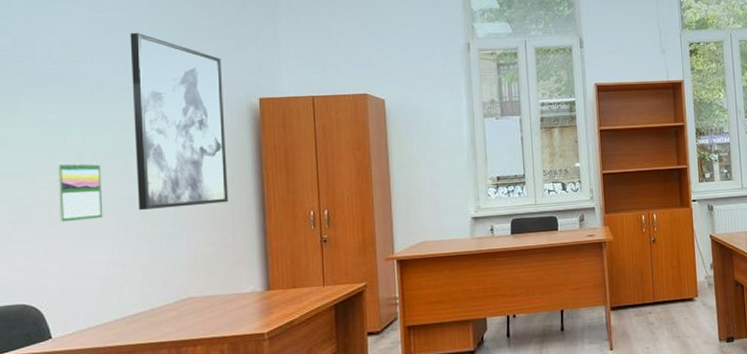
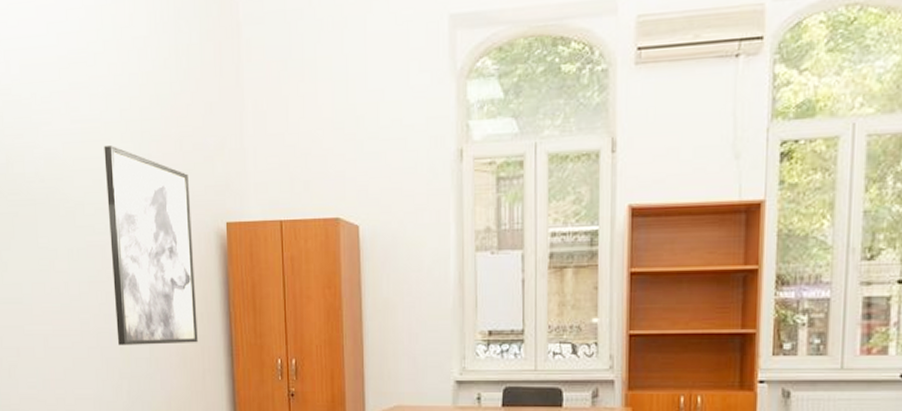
calendar: present [58,161,103,222] -> none [49,290,89,352]

